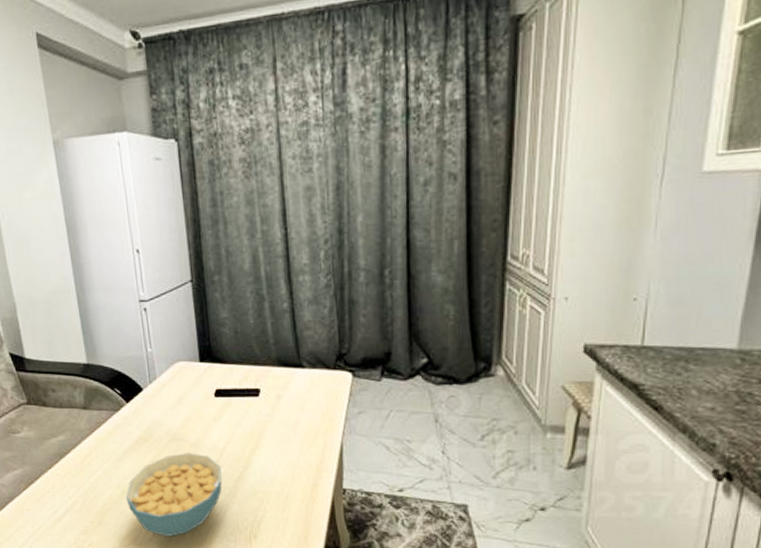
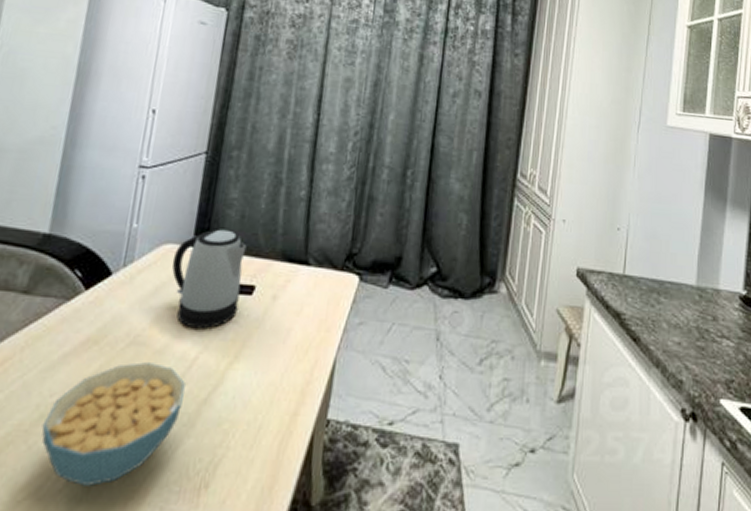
kettle: none [186,345,249,426] -> present [172,229,247,329]

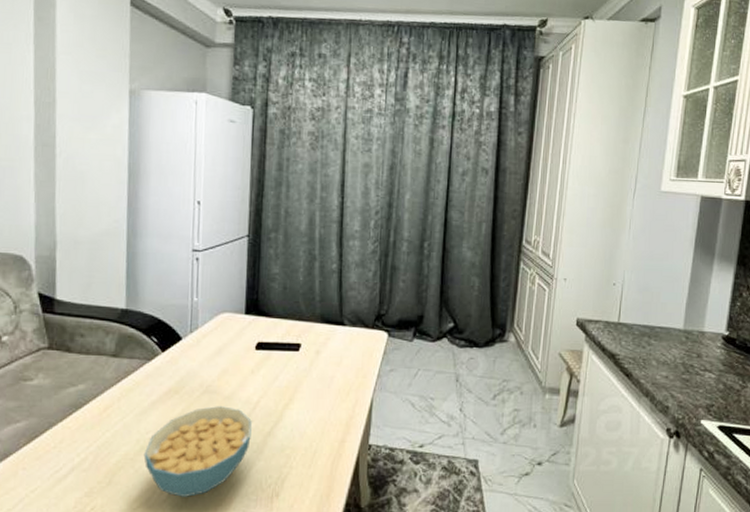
kettle: present [172,229,247,329] -> none [230,299,290,379]

